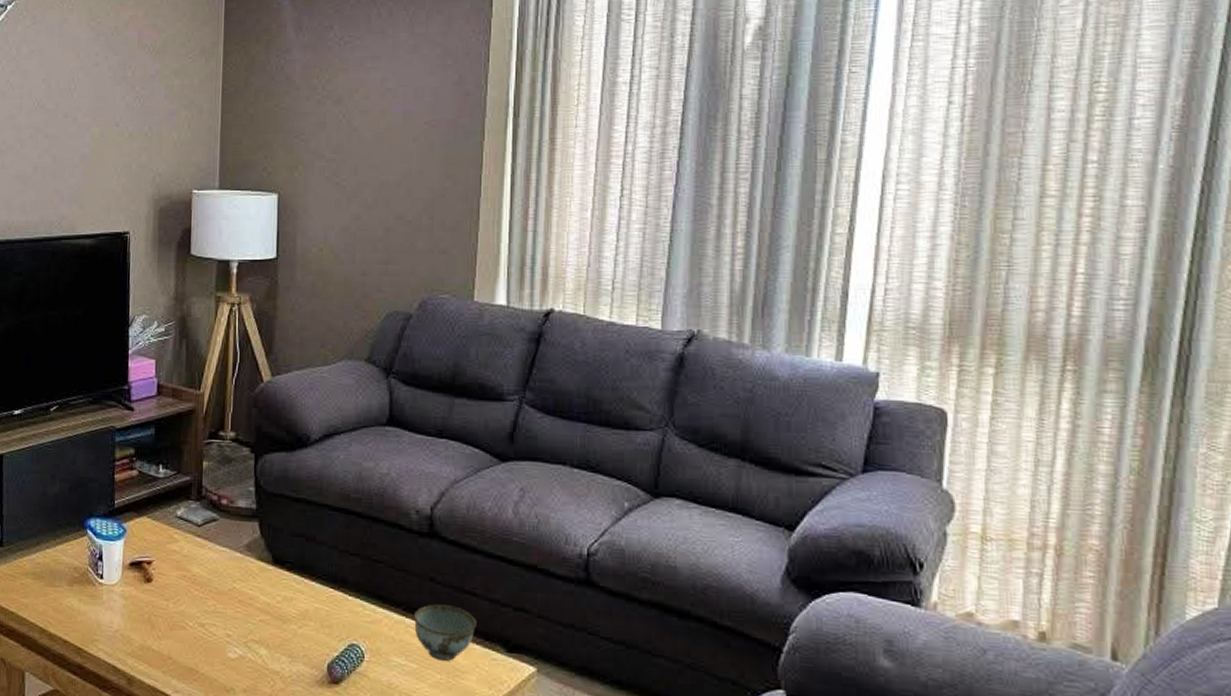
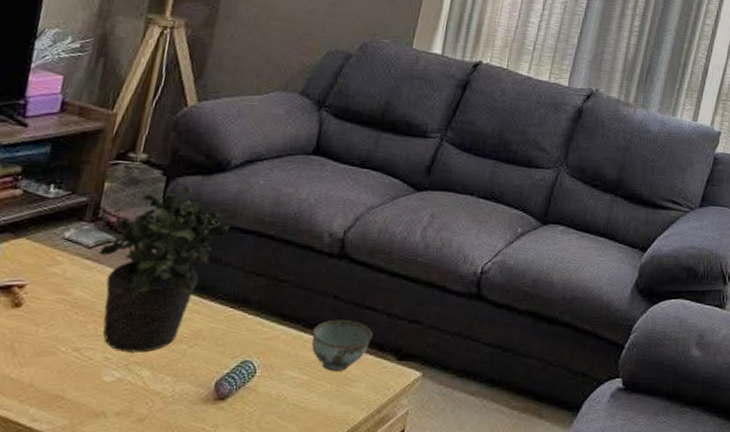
potted plant: none [207,463,319,631] -> present [99,186,230,353]

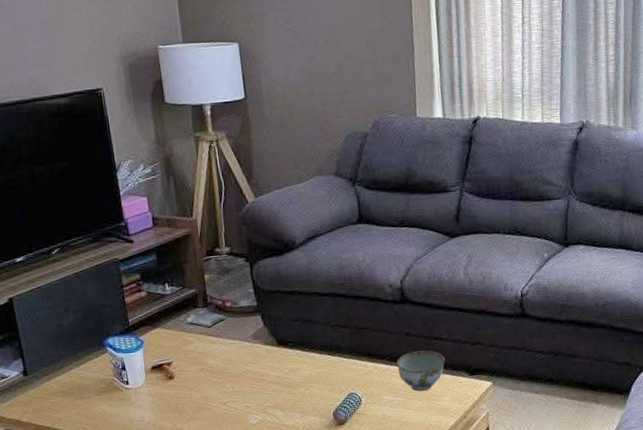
potted plant: present [99,186,230,353] -> none [217,267,310,400]

